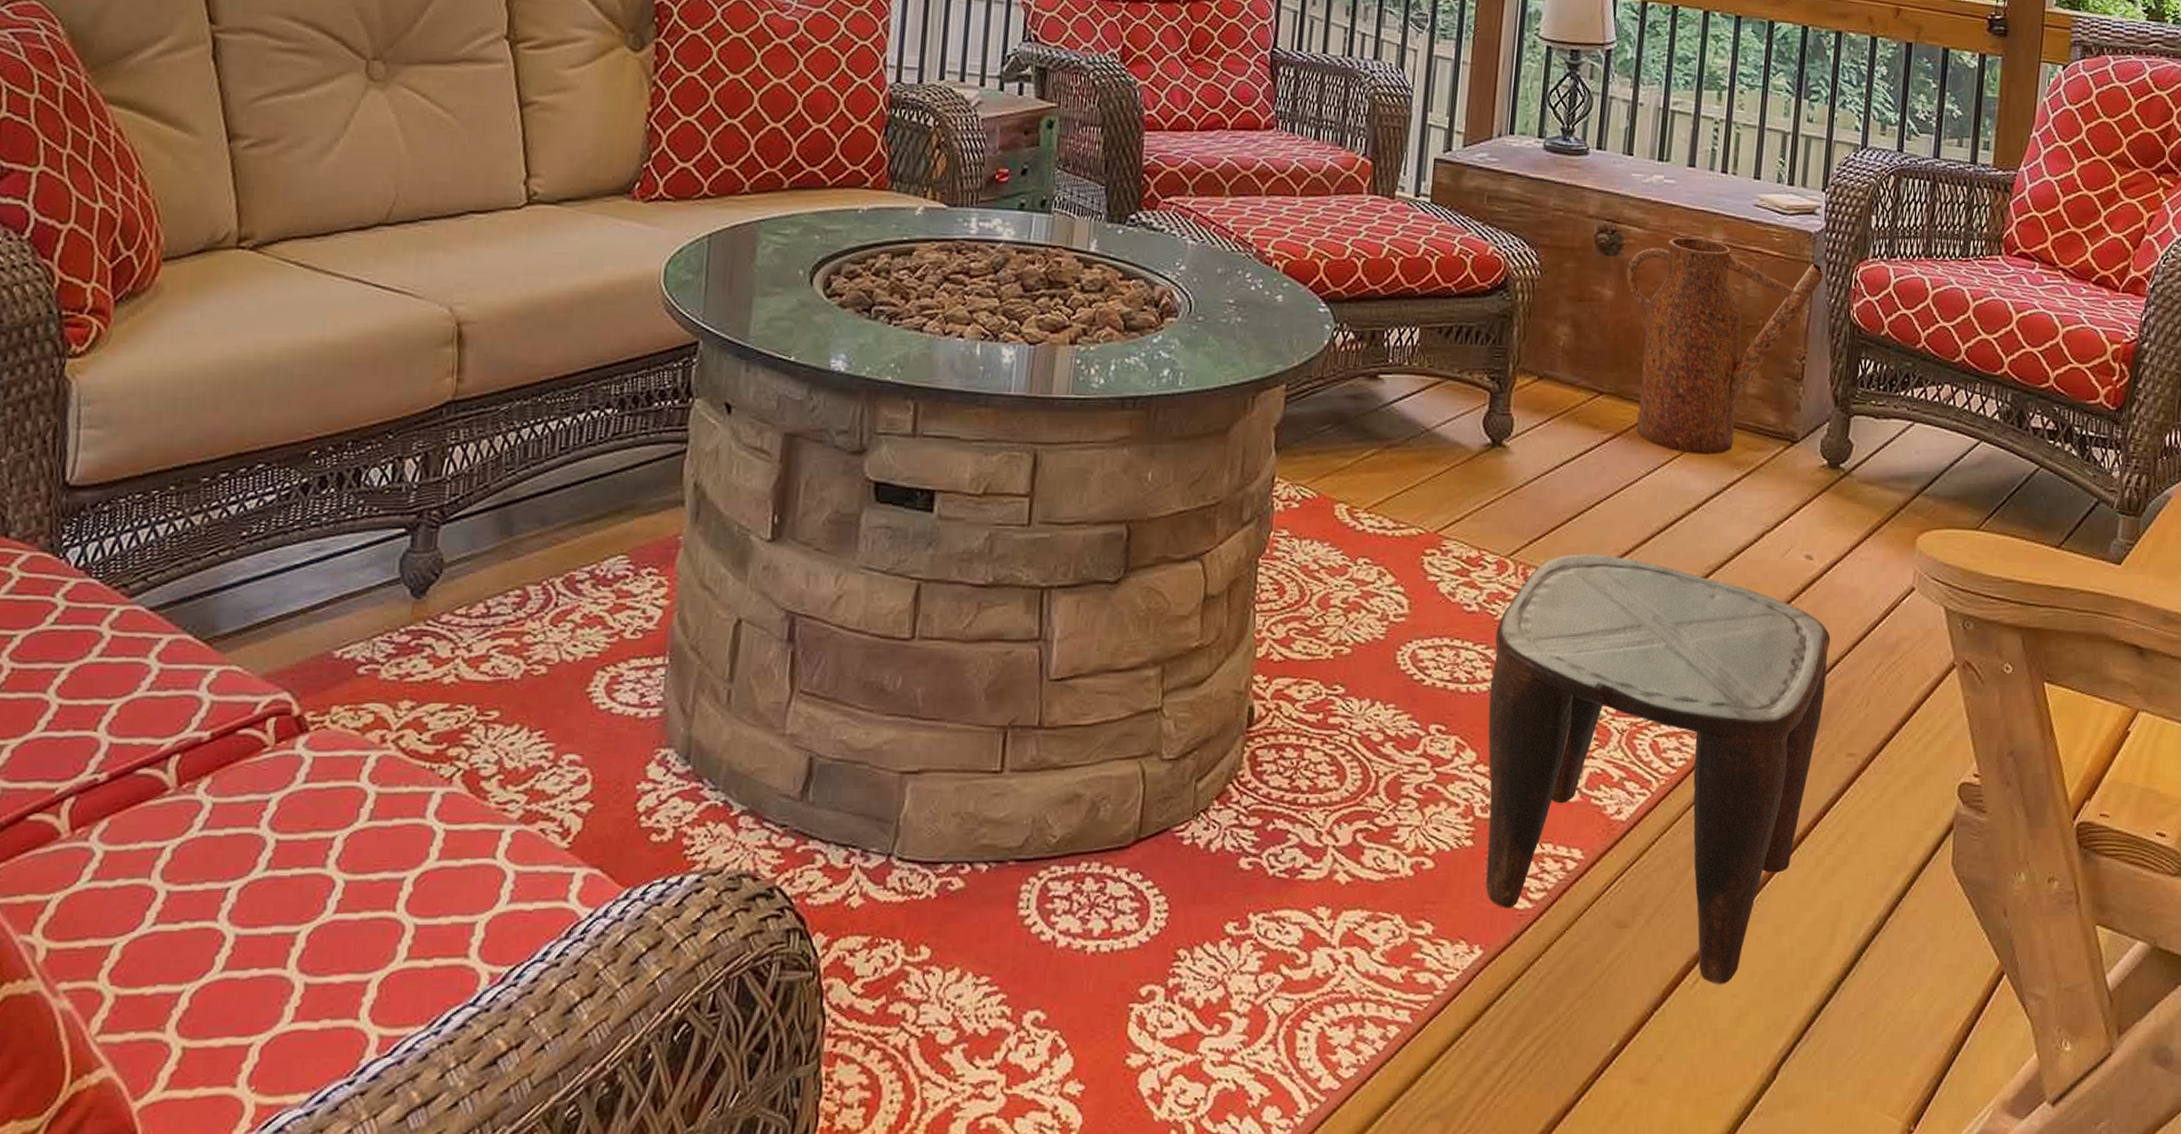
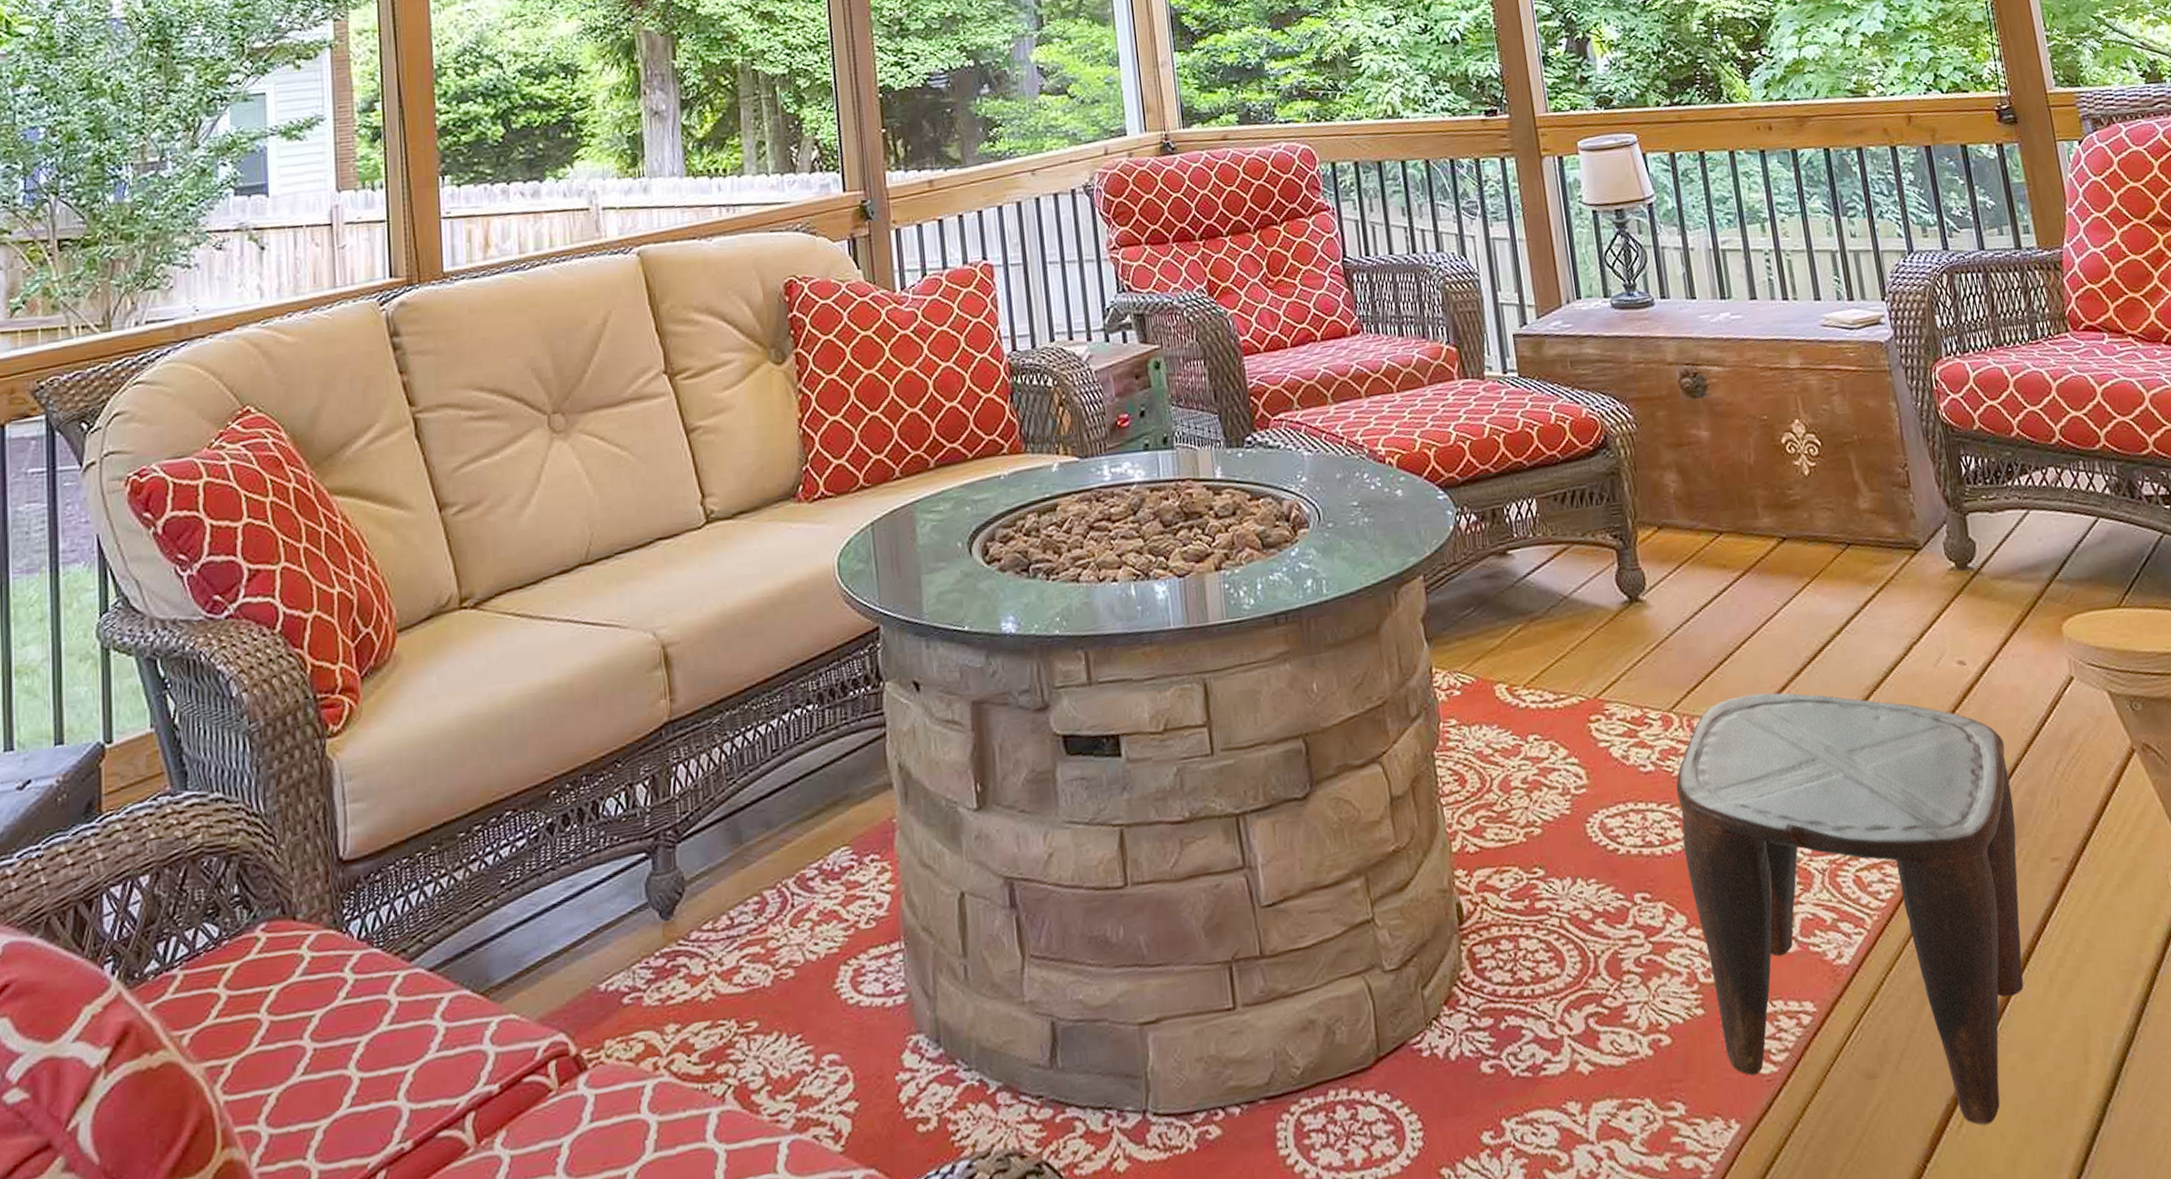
watering can: present [1626,237,1825,455] -> none [1716,366,1906,578]

